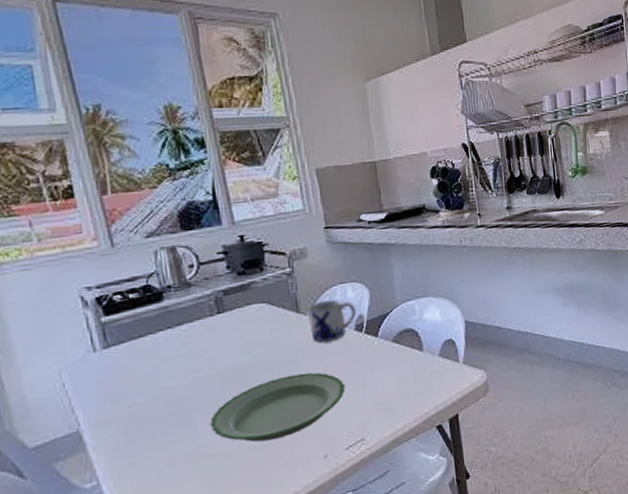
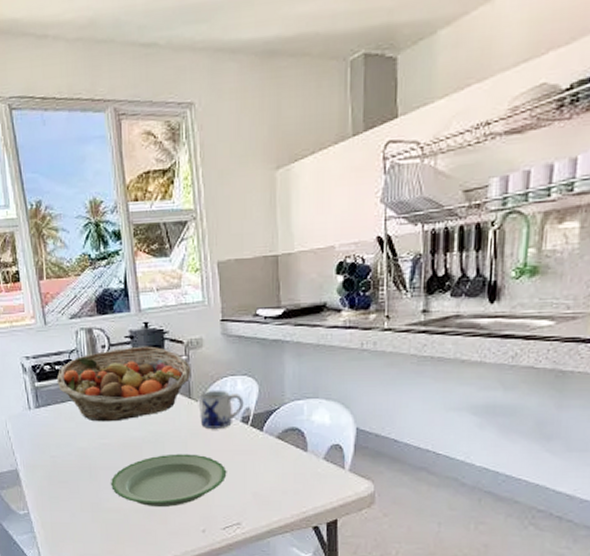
fruit basket: none [131,260,297,354] -> present [56,346,191,422]

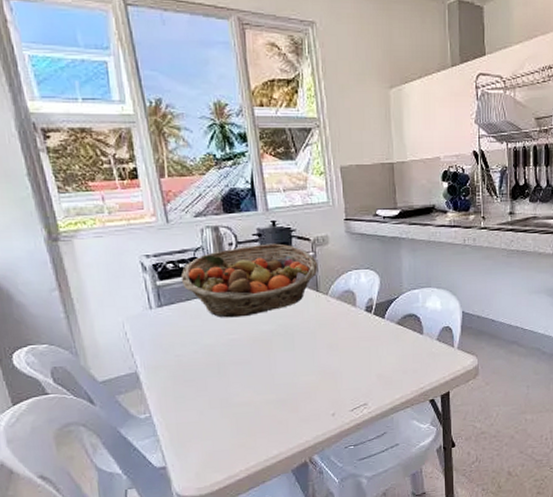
plate: present [110,454,227,508] -> none [239,343,354,397]
mug: present [199,390,244,428] -> none [326,282,367,319]

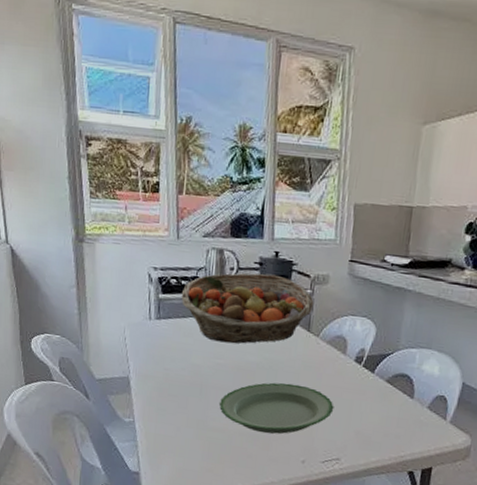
plate: none [239,343,354,397] -> present [219,382,334,434]

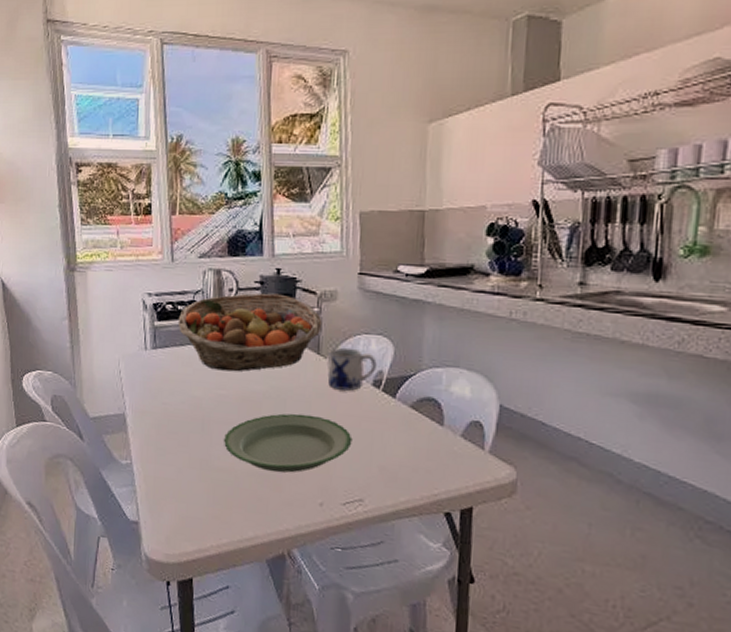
mug: none [316,326,360,365] -> present [327,347,377,391]

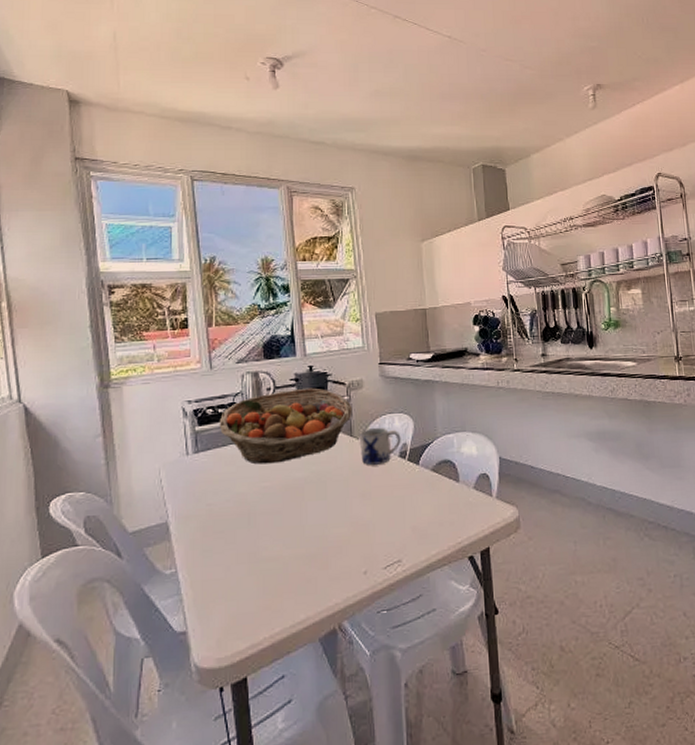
plate: present [223,413,353,473] -> none [269,491,387,552]

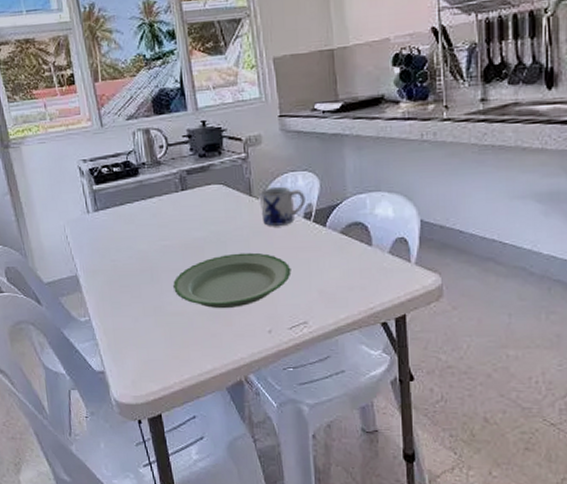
fruit basket: present [219,387,353,464] -> none [114,144,251,223]
plate: none [269,491,387,552] -> present [172,252,292,309]

